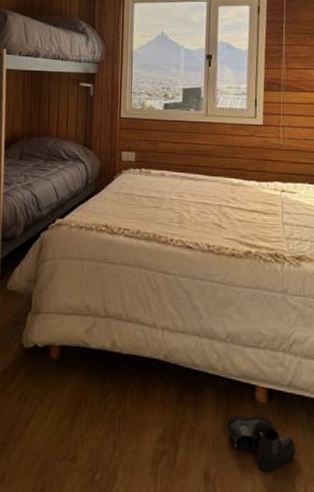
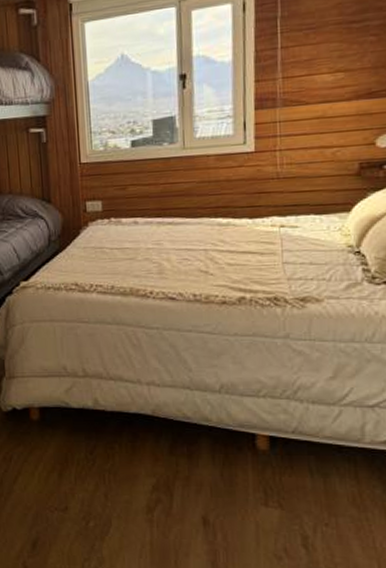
boots: present [226,414,296,472] -> none [224,463,303,514]

